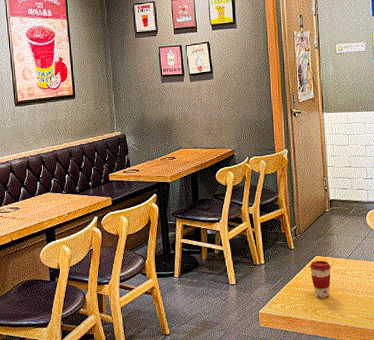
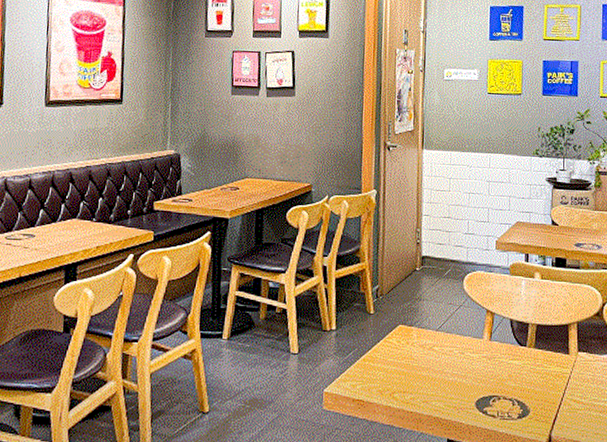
coffee cup: present [309,260,331,299] -> none [390,330,416,379]

